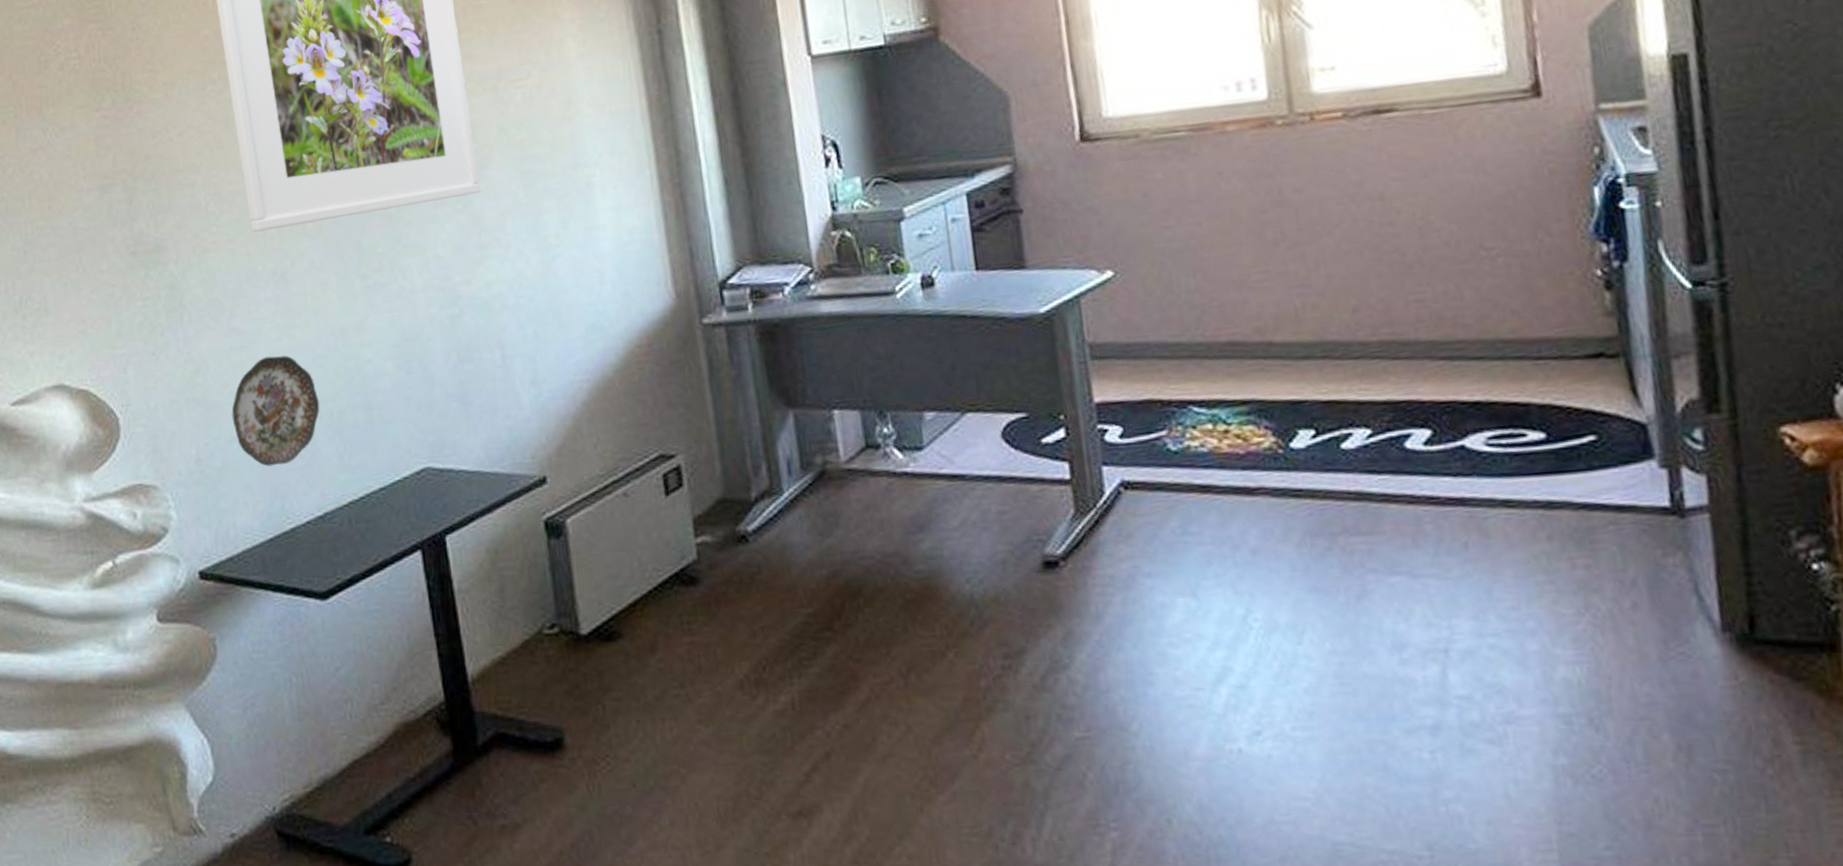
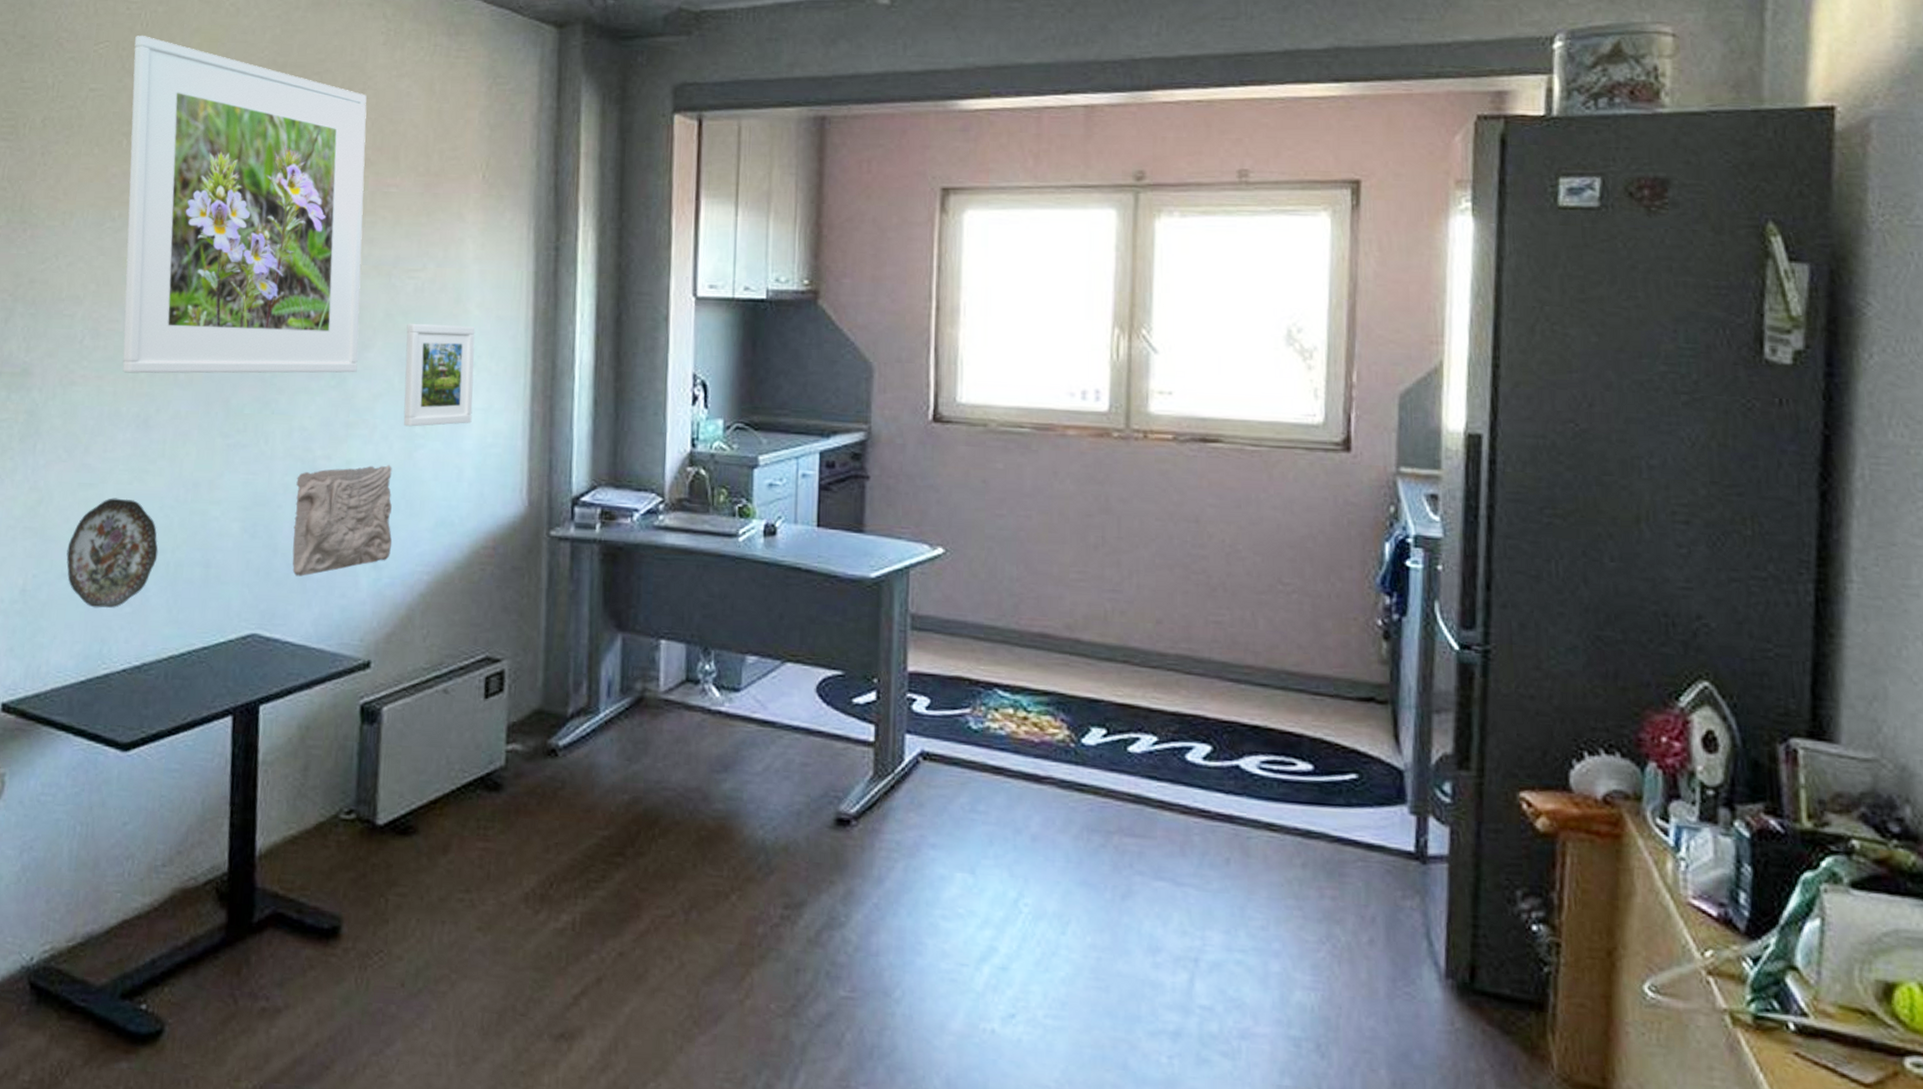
decorative relief: none [441,279,547,405] -> present [292,464,393,577]
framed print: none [522,126,604,239] -> present [403,324,476,427]

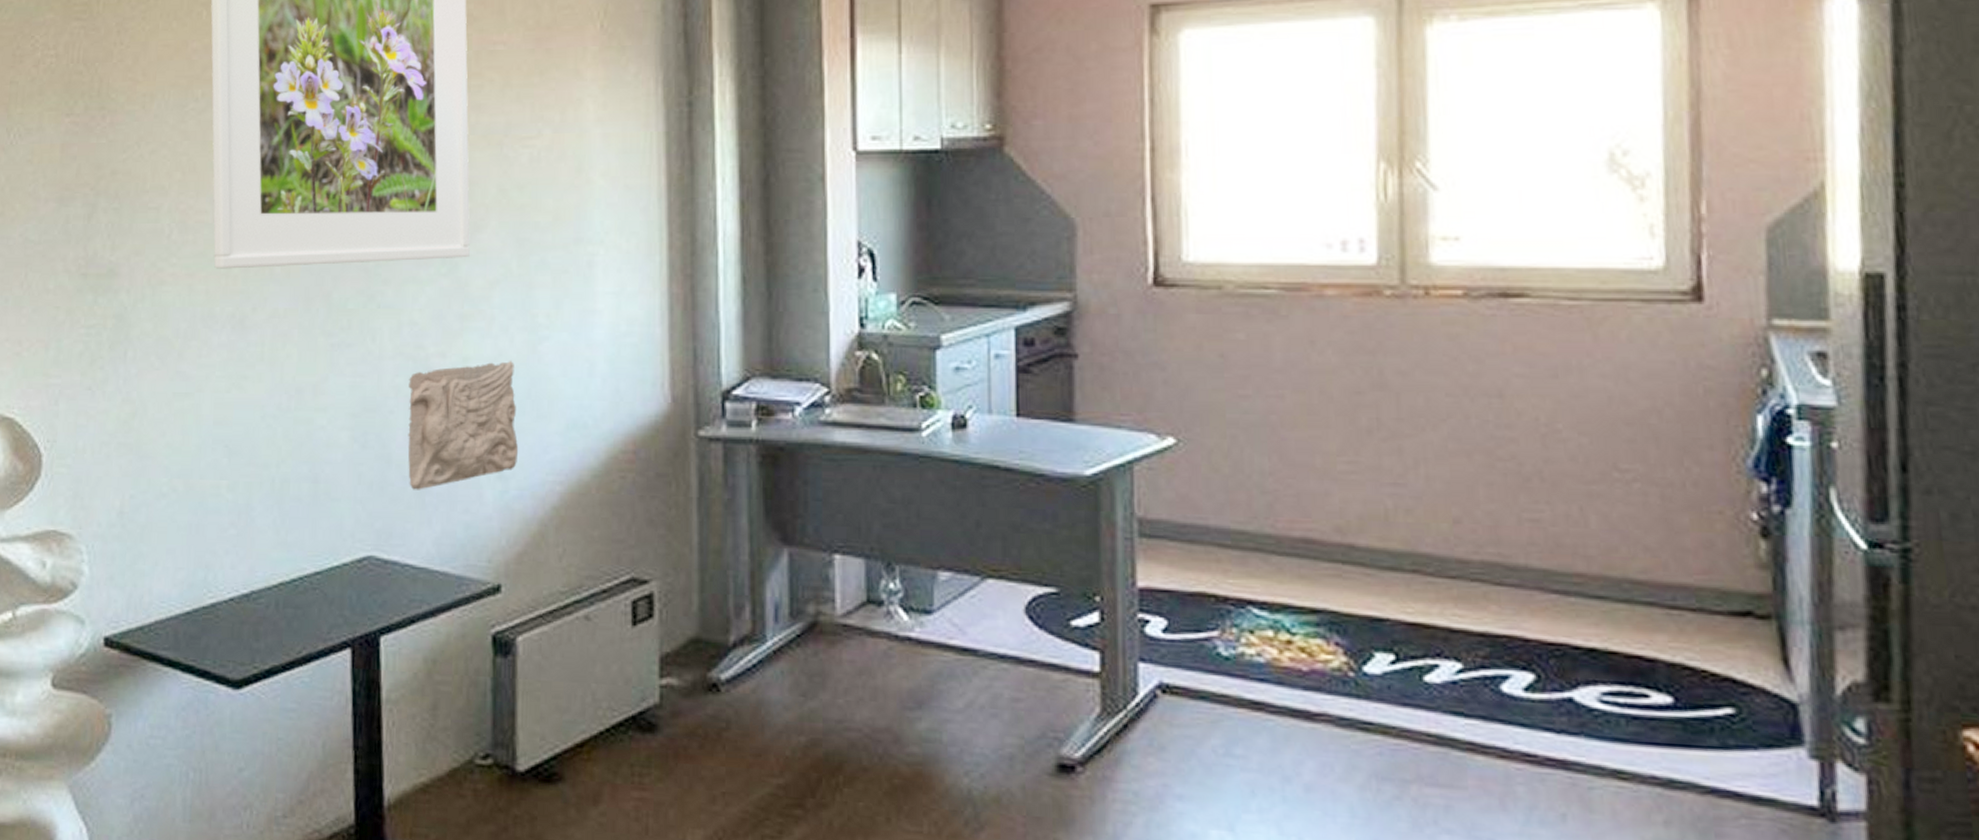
decorative plate: present [66,498,158,609] -> none [164,408,262,531]
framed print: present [403,324,476,427] -> none [523,198,602,317]

